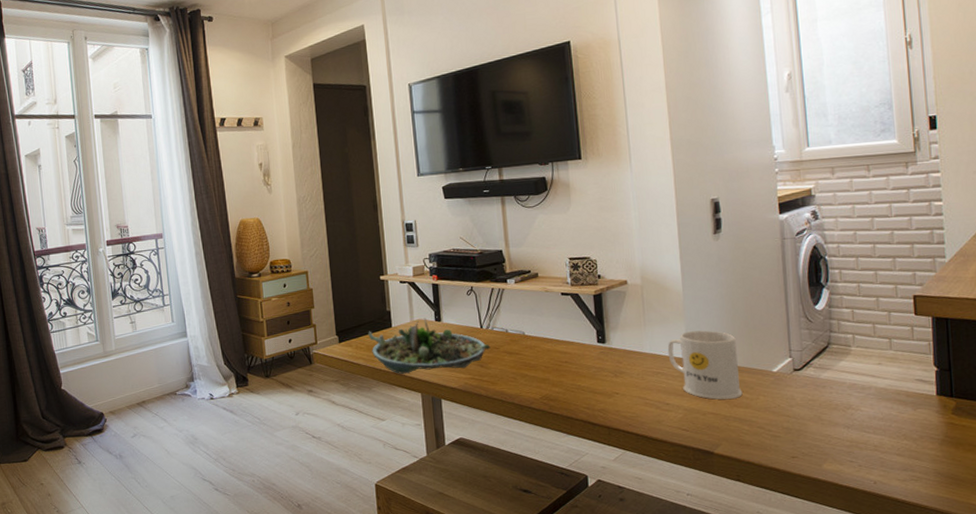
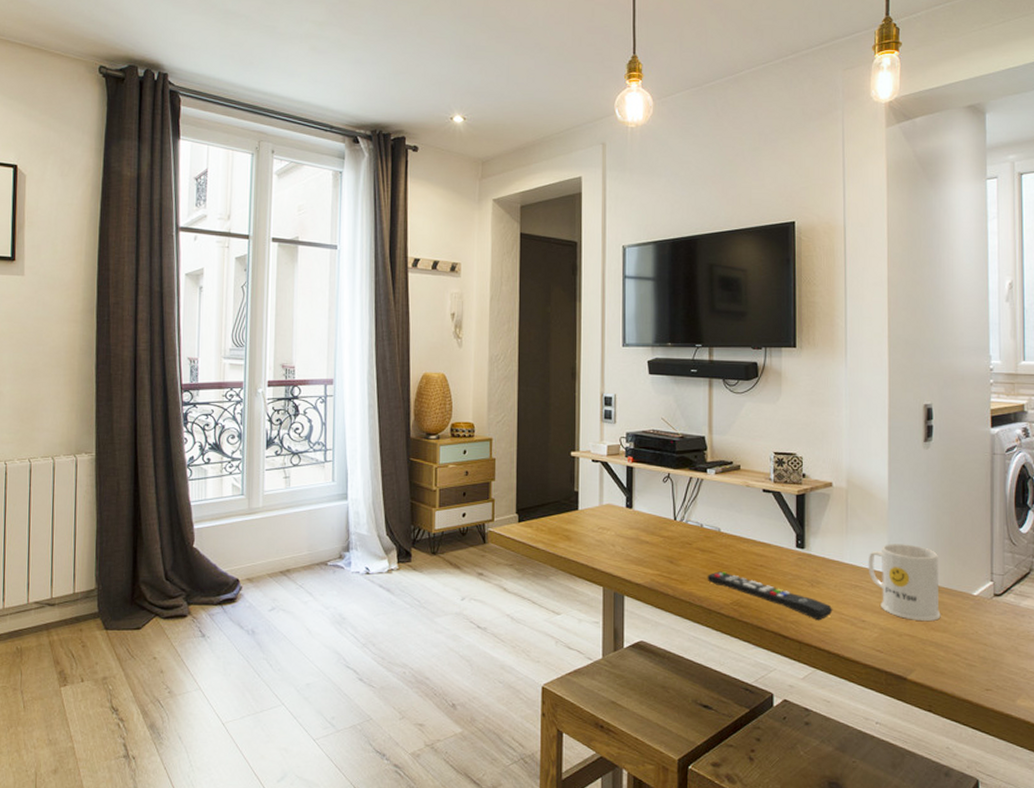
succulent planter: present [368,317,491,374] -> none [551,503,683,563]
remote control: none [516,370,638,407] -> present [707,571,833,621]

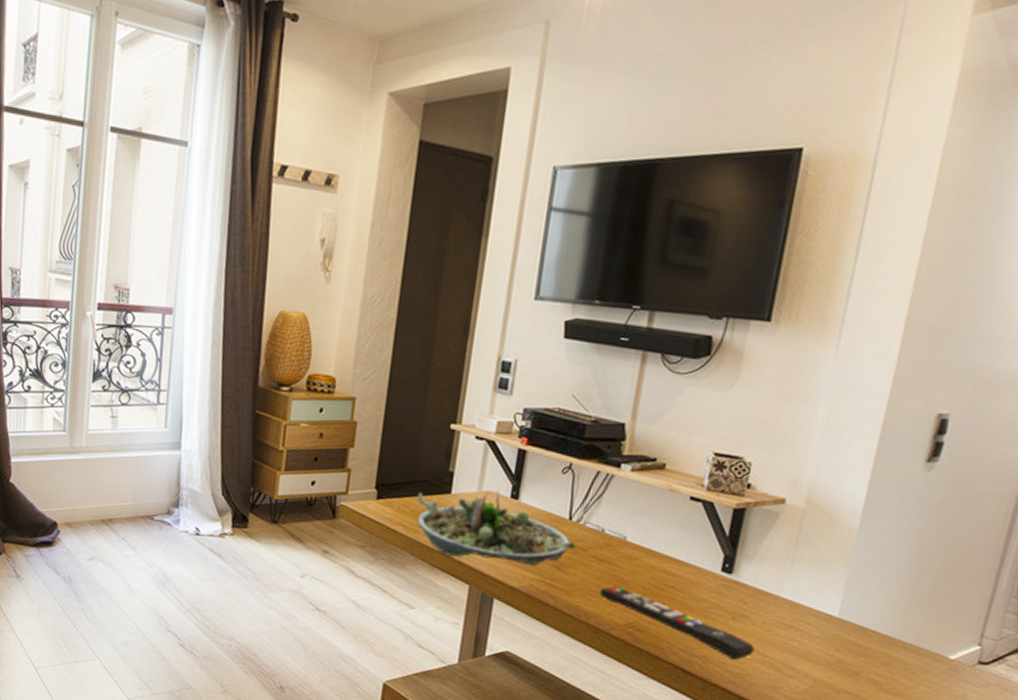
succulent planter: none [551,503,683,563] -> present [417,490,576,567]
mug: present [868,544,941,622] -> none [812,582,912,681]

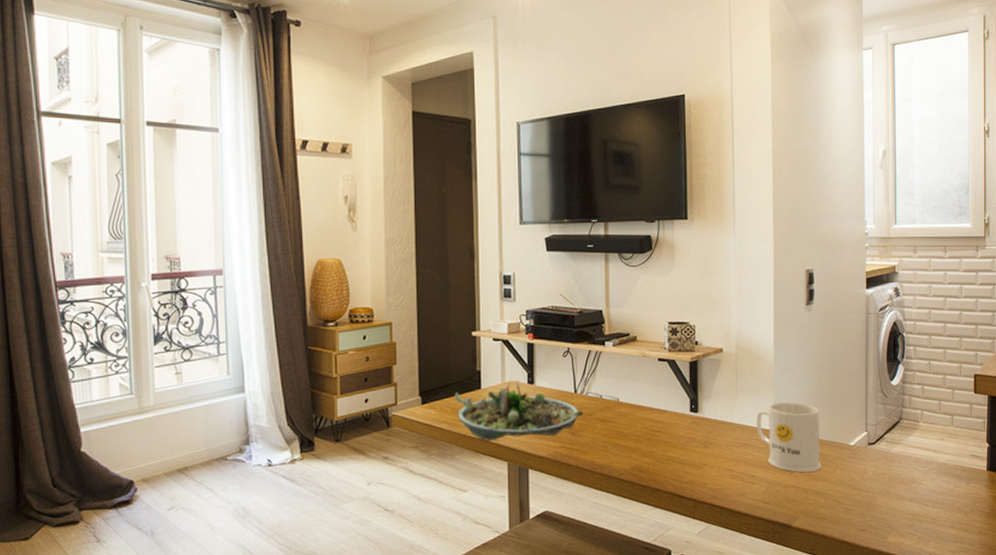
remote control: present [599,586,756,660] -> none [607,439,725,479]
mug: none [812,582,912,681] -> present [756,402,822,473]

